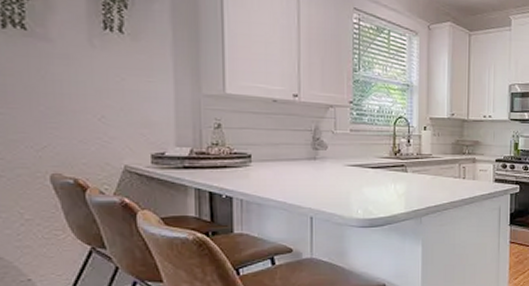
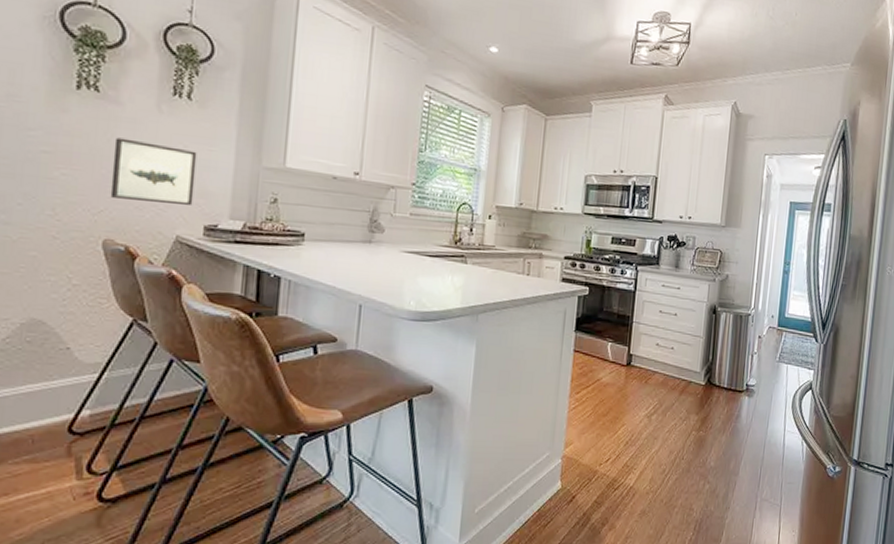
wall art: none [49,74,137,135] -> present [110,137,197,205]

